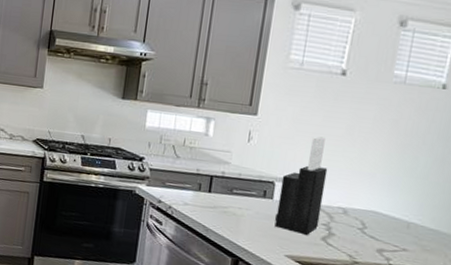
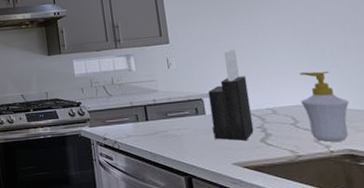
soap bottle: none [375,177,425,257] -> present [299,70,349,142]

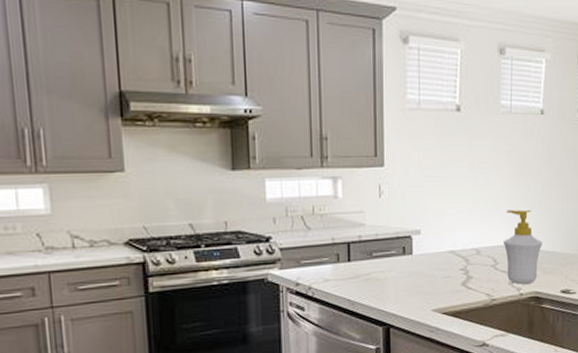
knife block: present [208,49,254,141] -> none [418,179,458,285]

